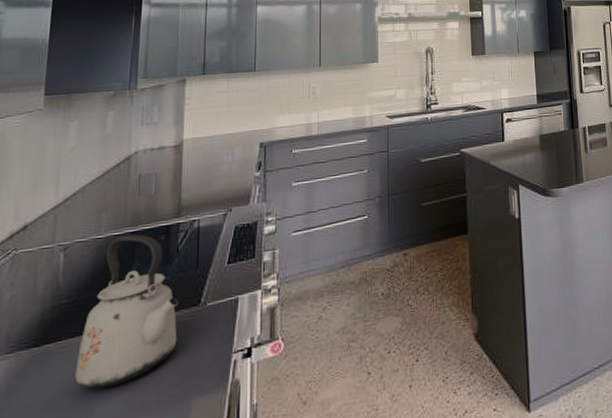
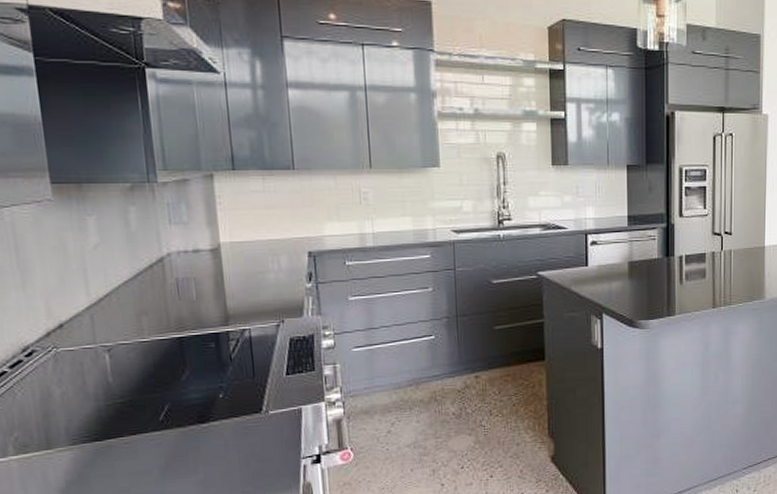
kettle: present [75,234,179,389] -> none [142,339,243,482]

